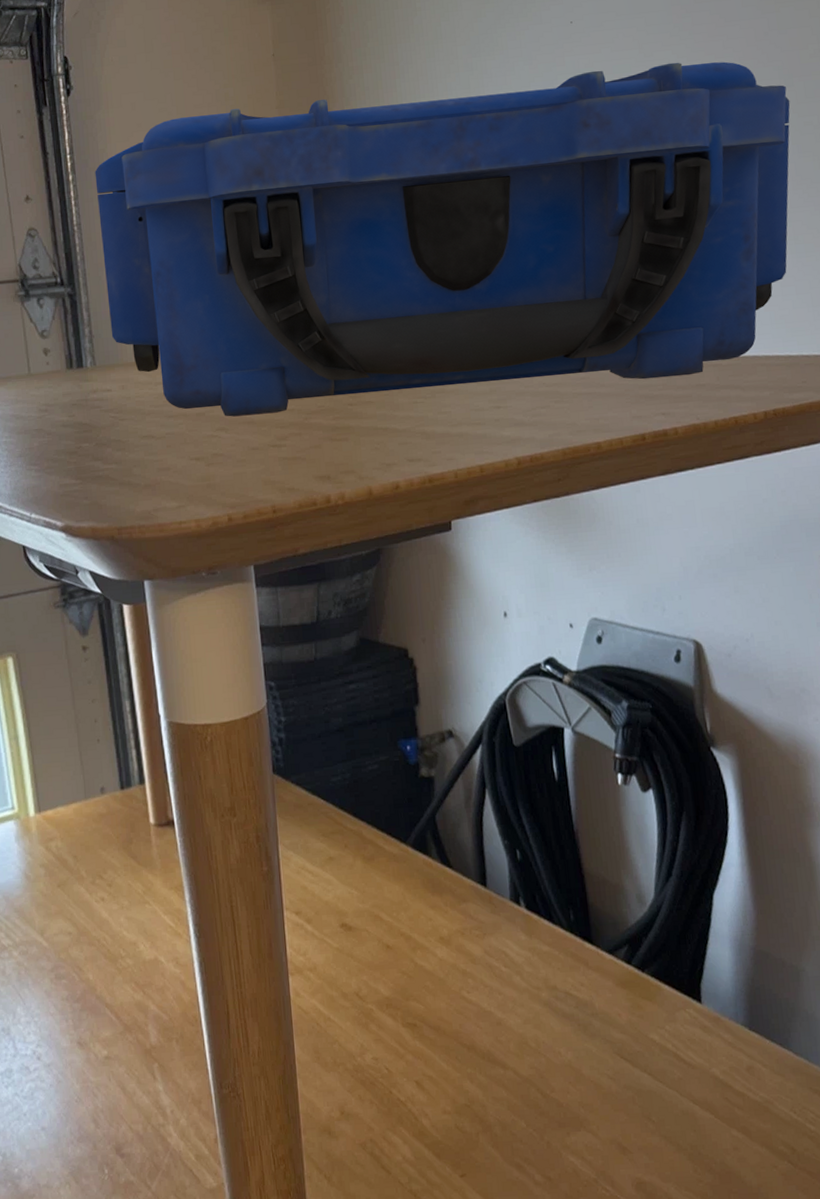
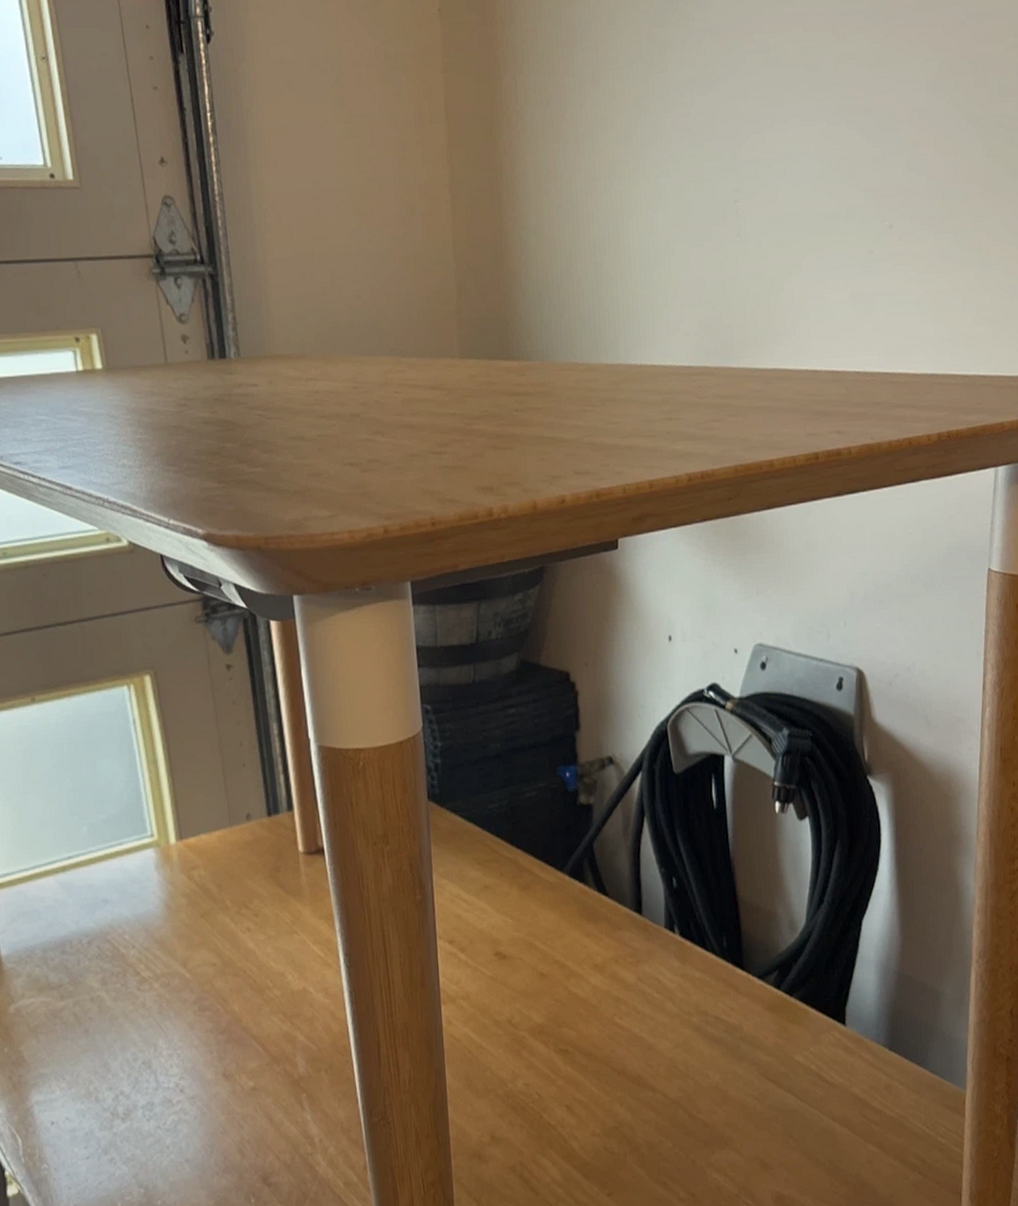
toolbox: present [95,61,790,417] -> none [238,48,983,420]

